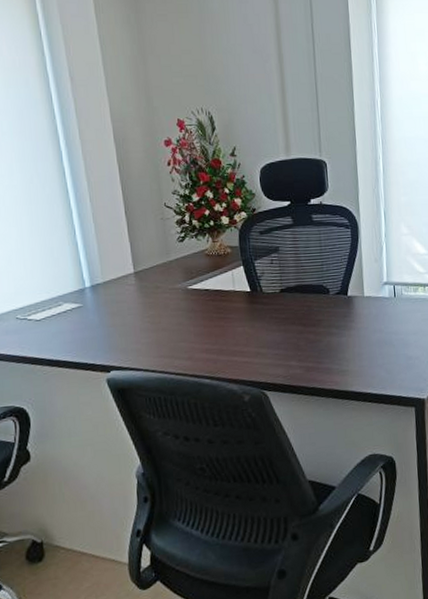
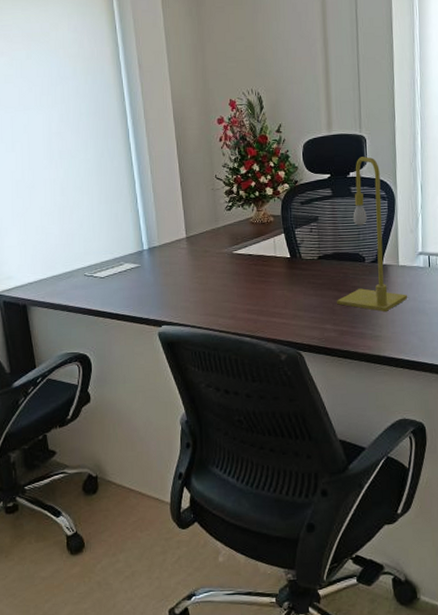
table lamp: none [301,182,374,345] -> present [337,156,408,311]

